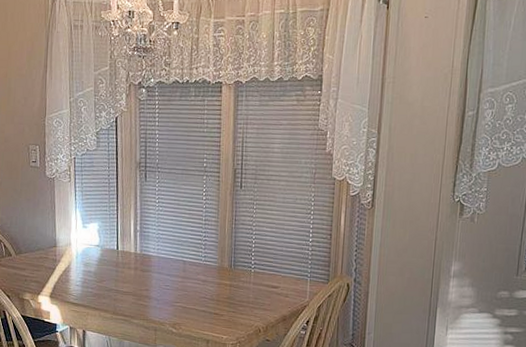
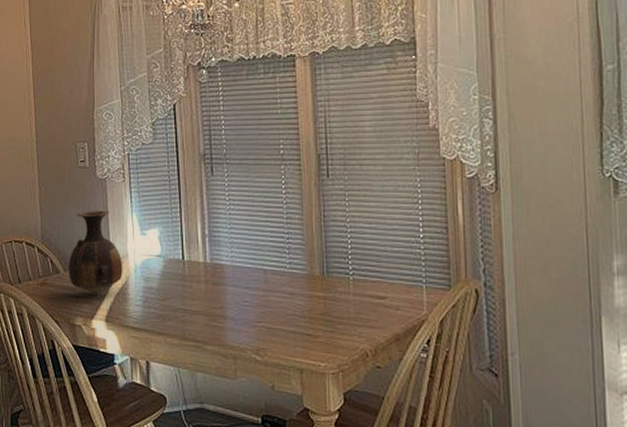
vase: none [19,204,67,275] -> present [68,210,123,294]

